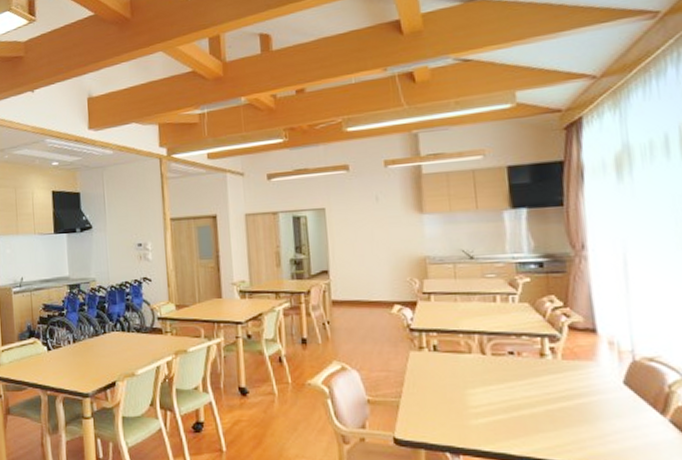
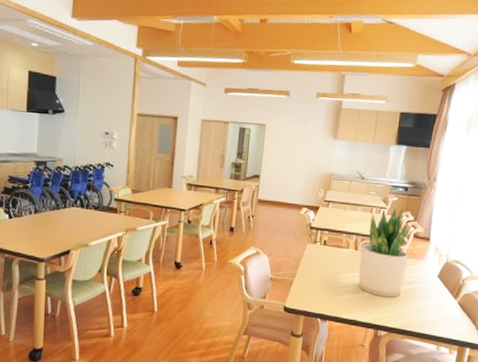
planter: none [491,292,569,418] -> present [358,208,411,298]

